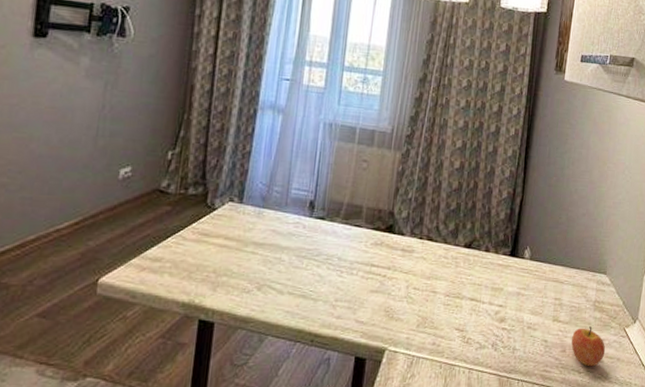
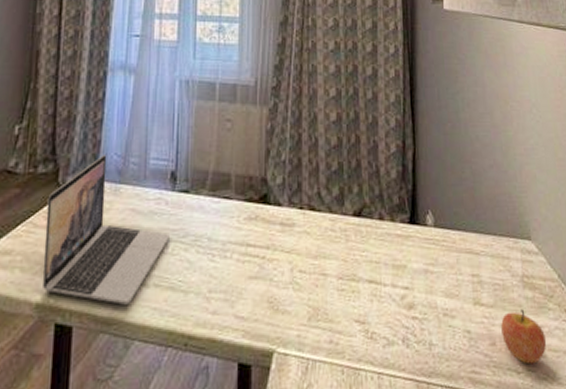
laptop: none [188,183,305,307] -> present [42,155,170,305]

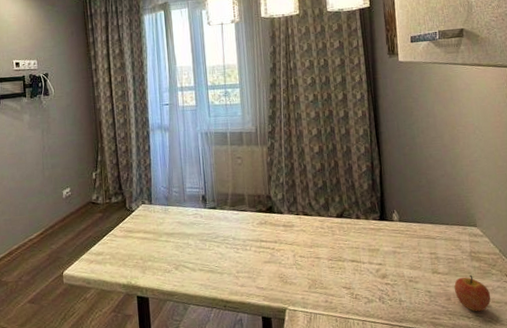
laptop: present [42,155,170,305] -> none [121,188,206,283]

